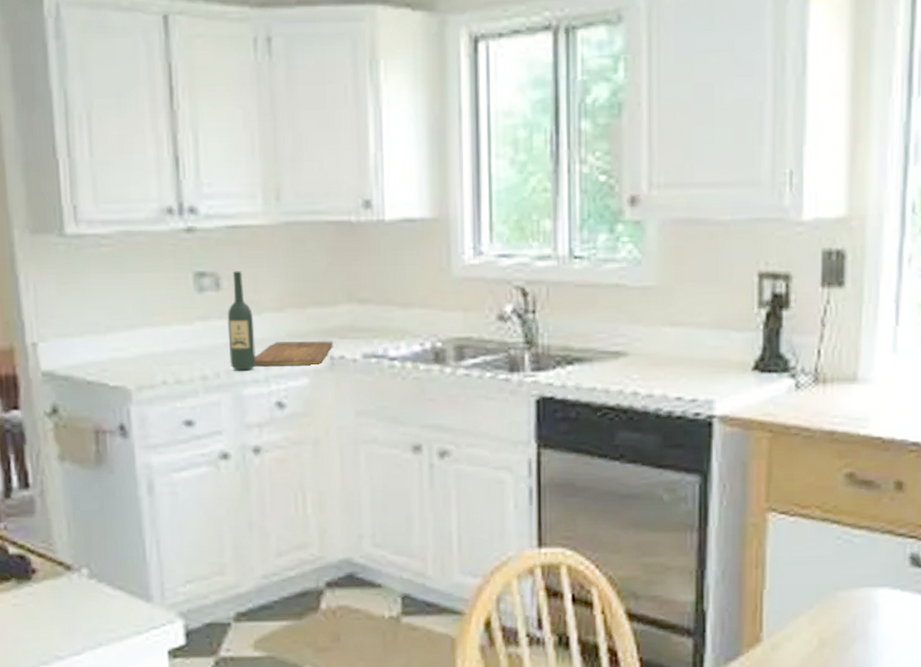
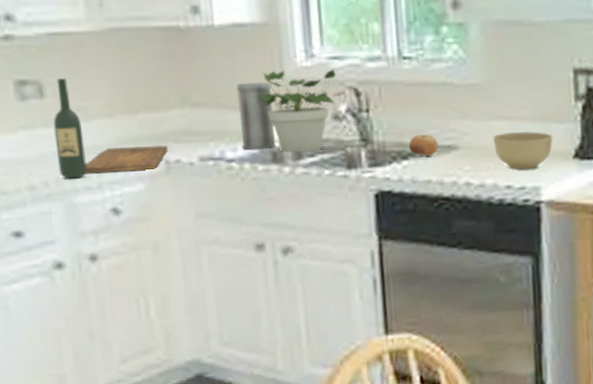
canister: none [402,279,439,349] -> present [236,81,276,150]
potted plant: none [426,267,512,353] -> present [260,69,346,153]
fruit: none [574,338,605,363] -> present [408,134,438,157]
bowl: none [665,339,731,381] -> present [493,131,553,171]

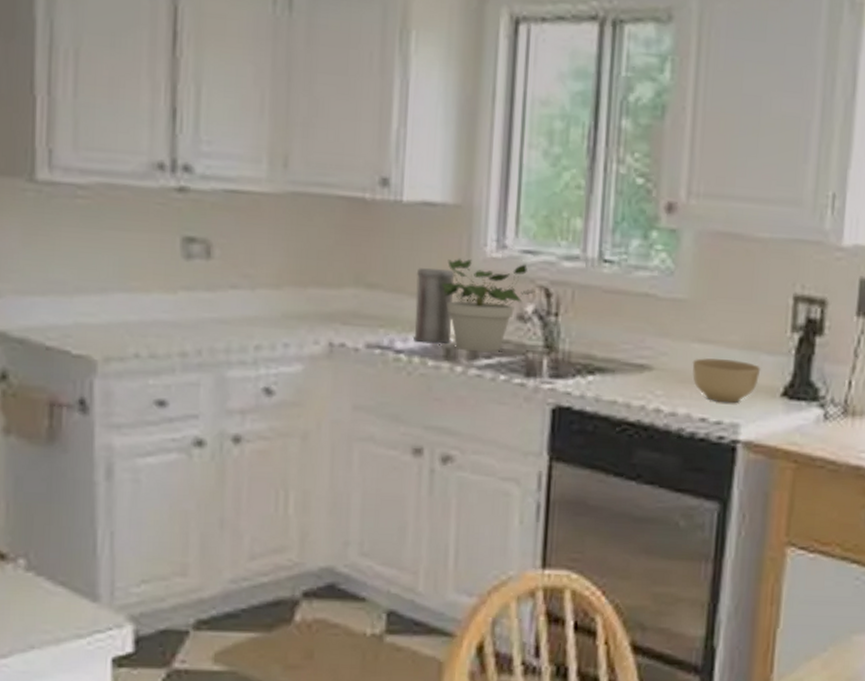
wine bottle: present [53,78,87,179] -> none [214,240,246,351]
cutting board: present [85,145,168,173] -> none [243,322,334,351]
fruit: present [408,134,438,157] -> none [596,348,630,374]

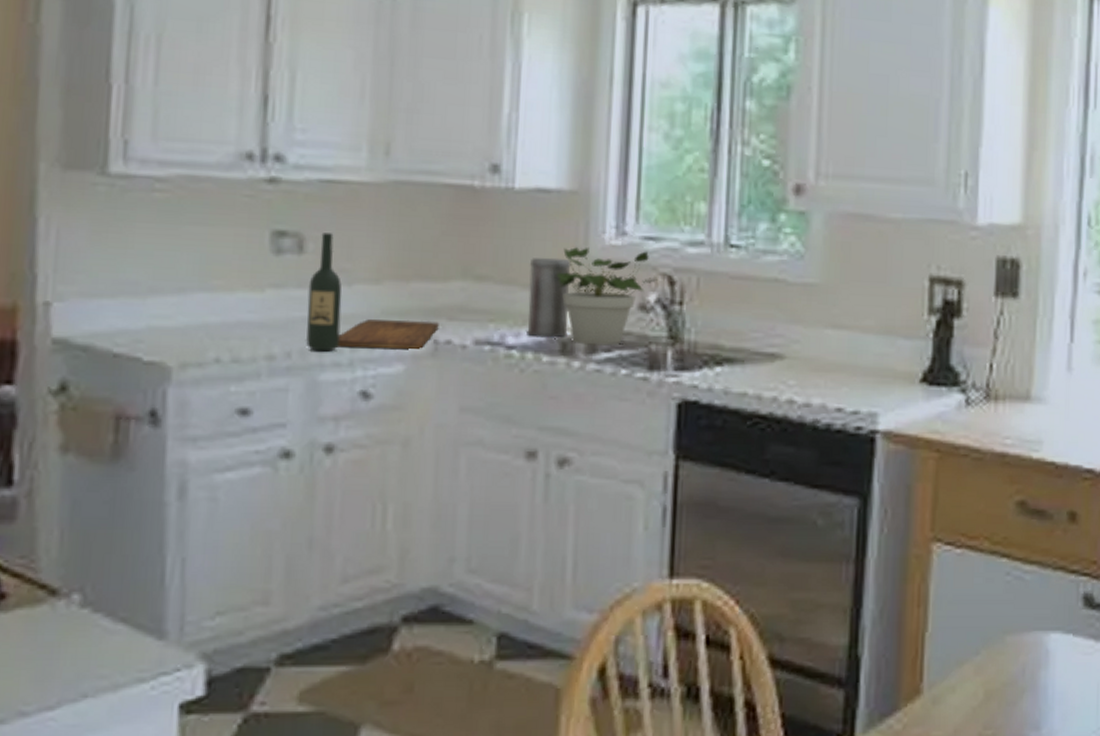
wine bottle: none [214,240,246,351] -> present [305,233,342,352]
cutting board: none [243,322,334,351] -> present [338,319,439,349]
bowl: present [692,358,761,403] -> none [826,345,898,391]

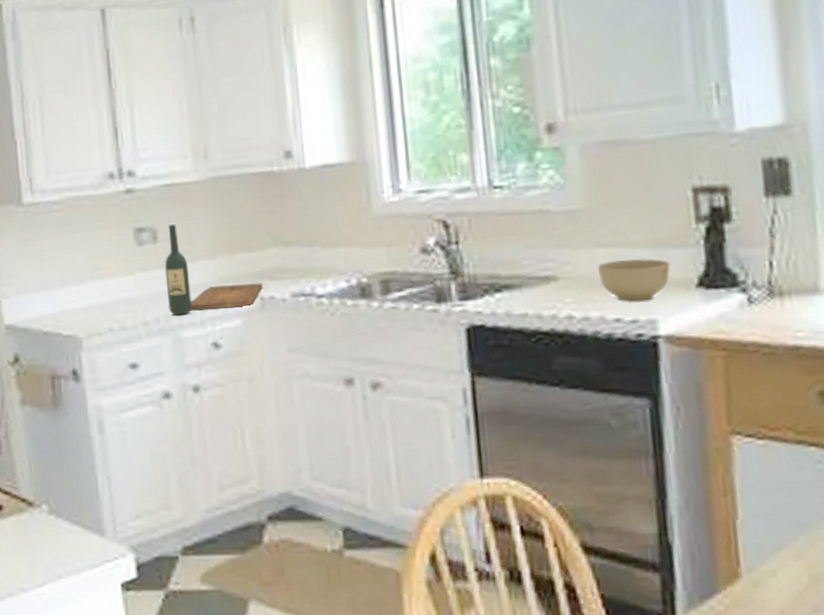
canister: present [527,257,571,338] -> none [325,218,365,286]
potted plant: present [556,247,658,346] -> none [348,203,434,288]
bowl: none [826,345,898,391] -> present [597,258,670,302]

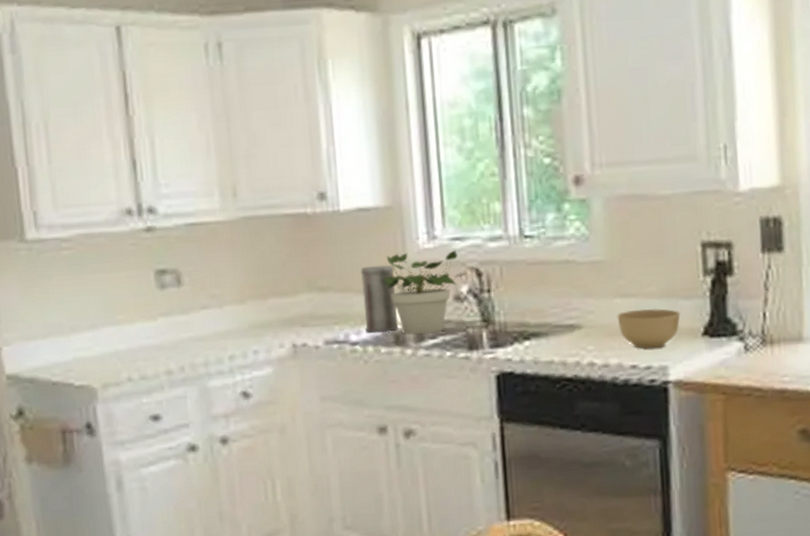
wine bottle: present [164,224,192,316] -> none [189,266,220,364]
cutting board: present [190,283,263,310] -> none [218,329,295,358]
canister: none [325,218,365,286] -> present [360,264,399,333]
potted plant: none [348,203,434,288] -> present [383,250,467,335]

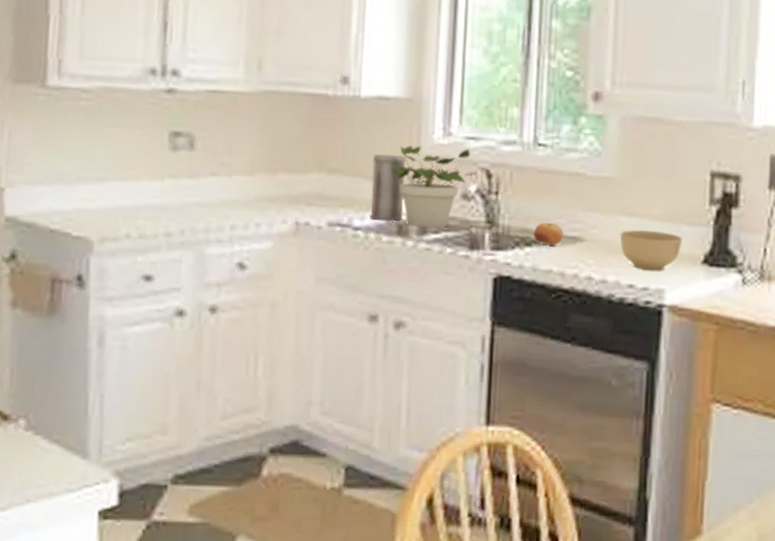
fruit: none [530,313,561,337] -> present [533,222,563,246]

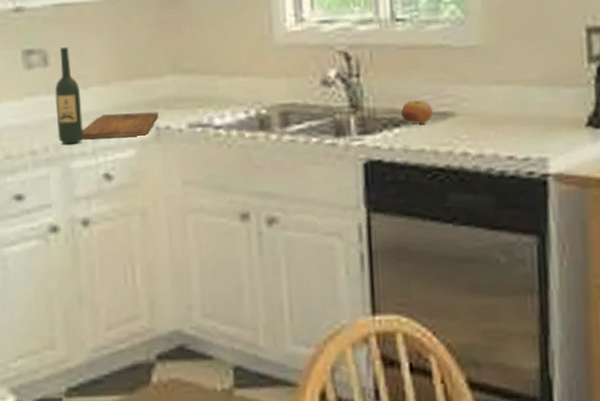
wine bottle: none [195,133,224,230] -> present [55,47,84,145]
cutting board: none [220,204,300,229] -> present [82,111,159,139]
canister: present [370,153,406,221] -> none [225,47,264,117]
potted plant: present [394,145,478,228] -> none [249,33,335,120]
bowl: present [620,230,683,270] -> none [493,96,562,140]

